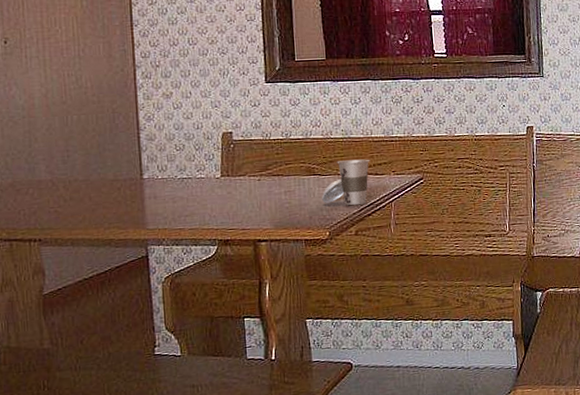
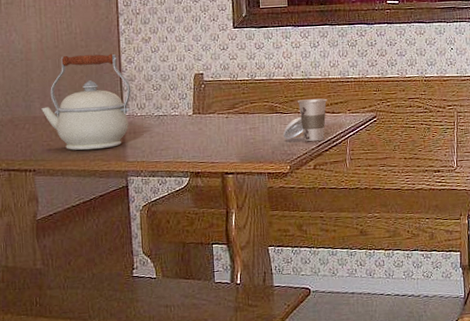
kettle: none [47,110,151,217] -> present [41,53,131,151]

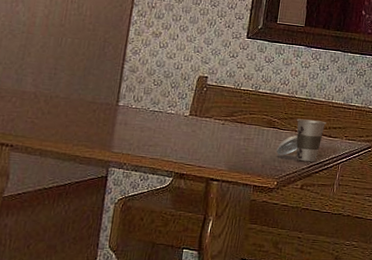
kettle: present [41,53,131,151] -> none [33,35,132,135]

